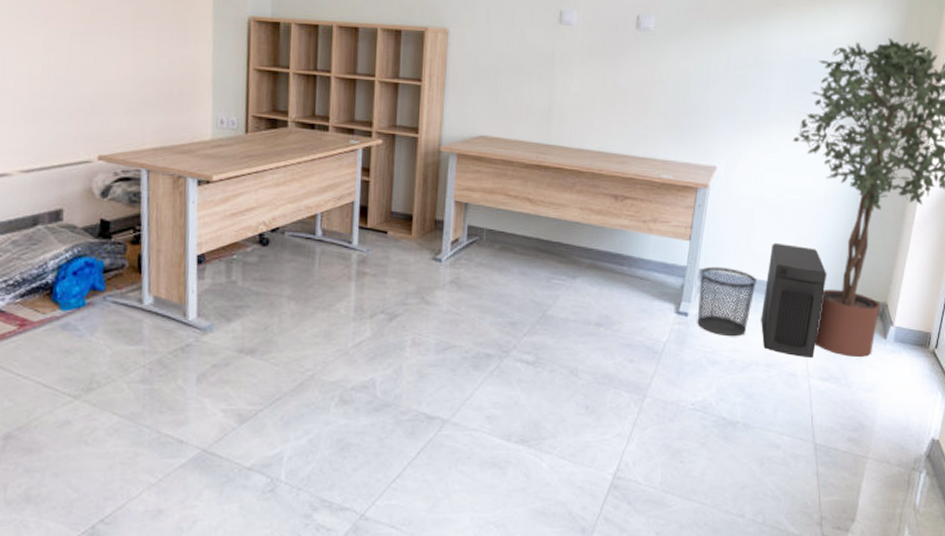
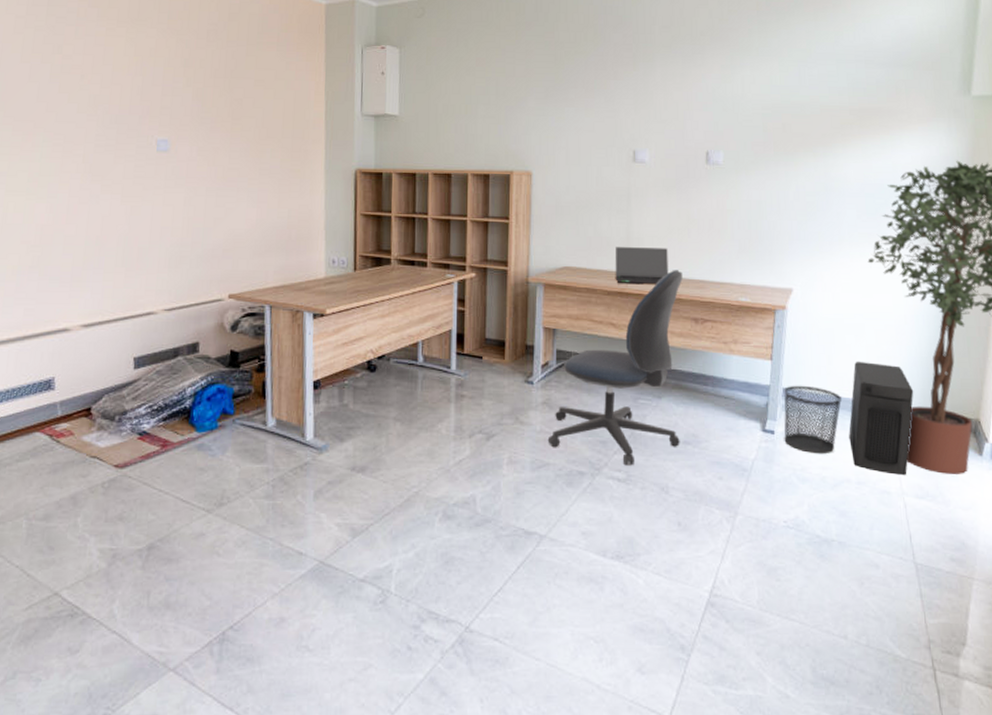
office chair: none [454,143,605,348] -> present [547,270,683,466]
laptop: none [534,116,591,159] -> present [615,247,669,285]

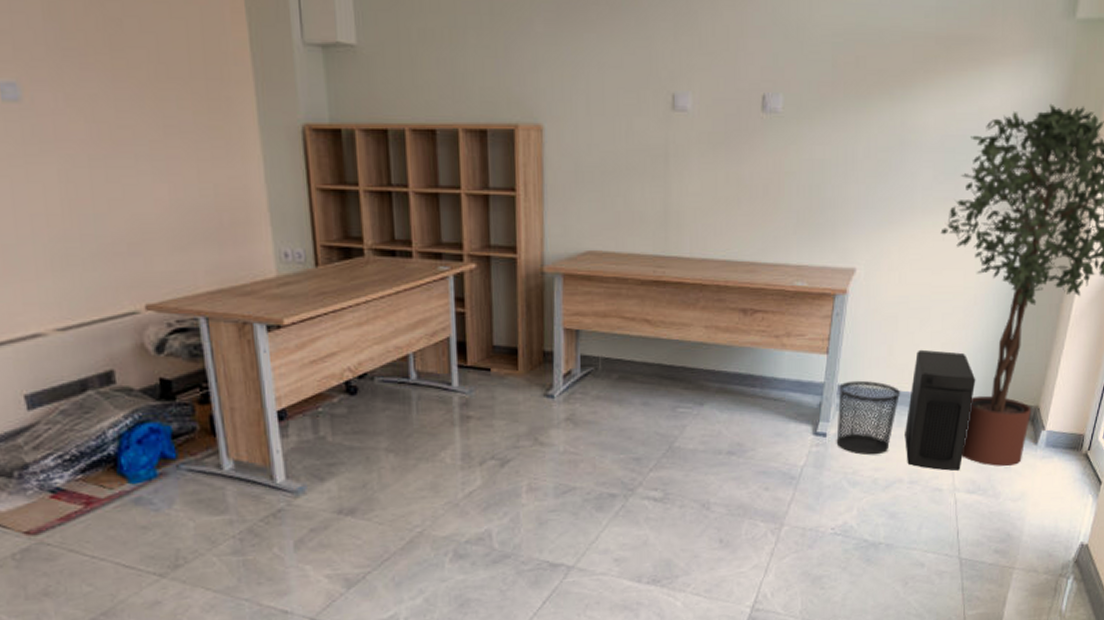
office chair: present [547,270,683,466] -> none [572,250,730,484]
laptop: present [615,247,669,285] -> none [649,223,714,271]

